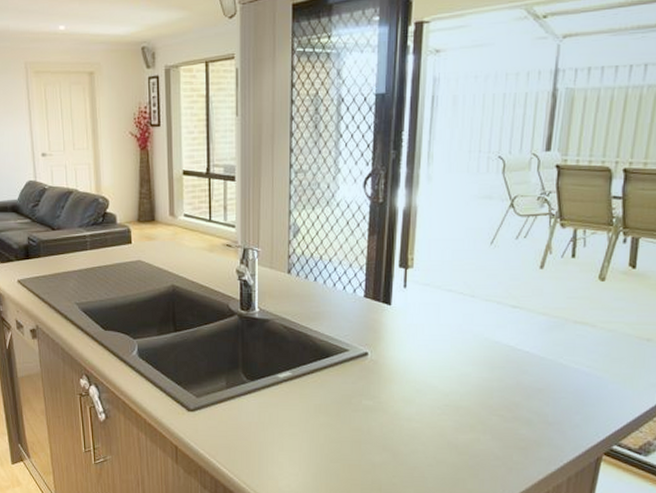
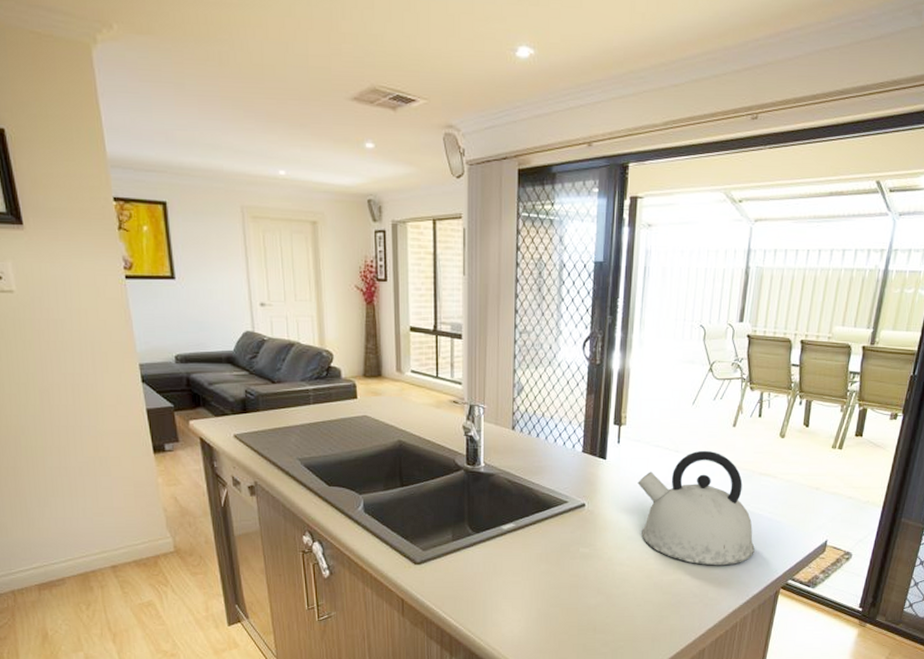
kettle: none [427,295,570,426] -> present [638,450,755,566]

